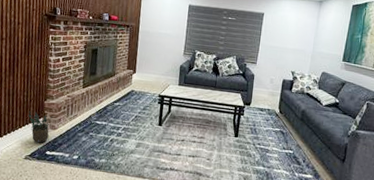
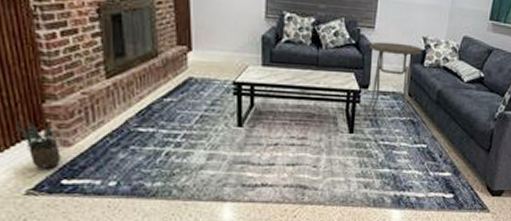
side table: none [246,73,290,135] -> present [363,41,421,125]

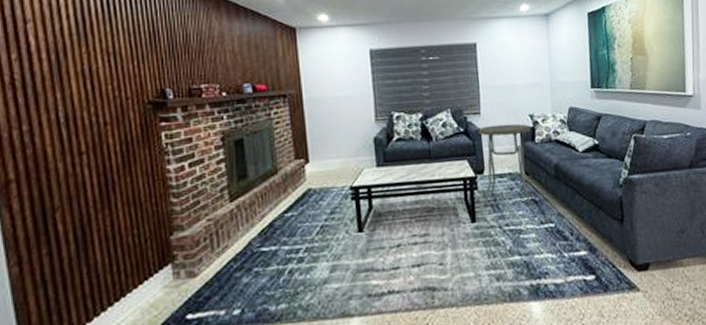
potted plant: present [17,121,63,169] -> none [146,256,189,306]

